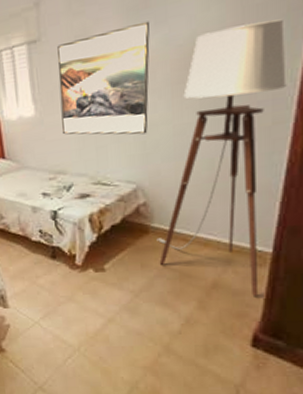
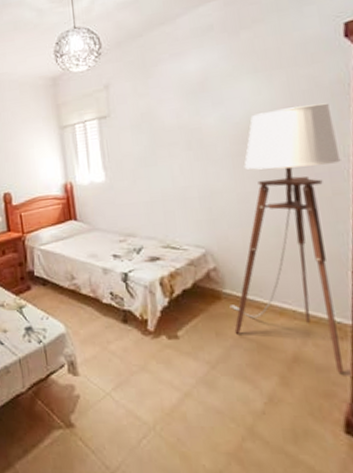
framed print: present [57,21,150,135] -> none [125,102,213,202]

